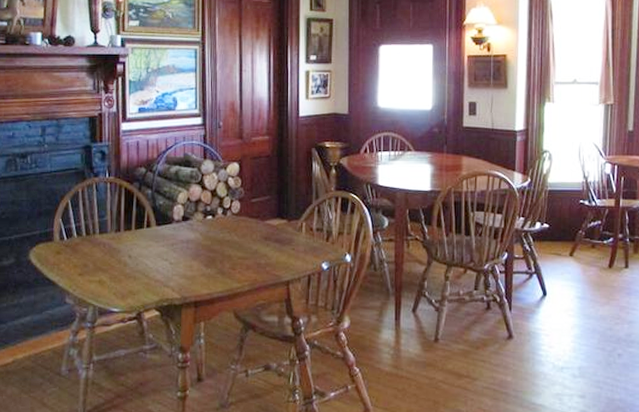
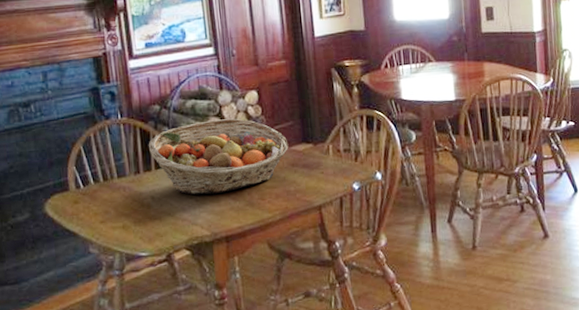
fruit basket: none [131,187,264,259] -> present [148,118,289,195]

